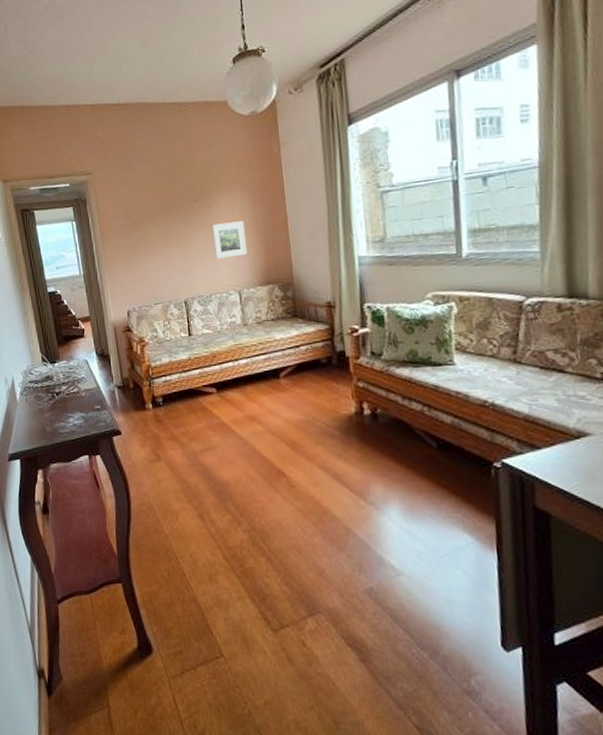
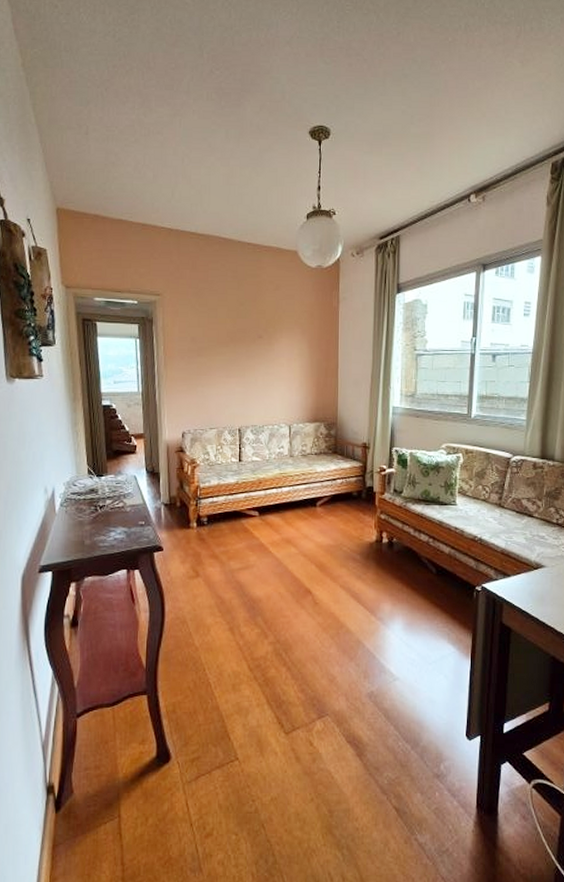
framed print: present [211,221,248,260] -> none [271,361,301,394]

